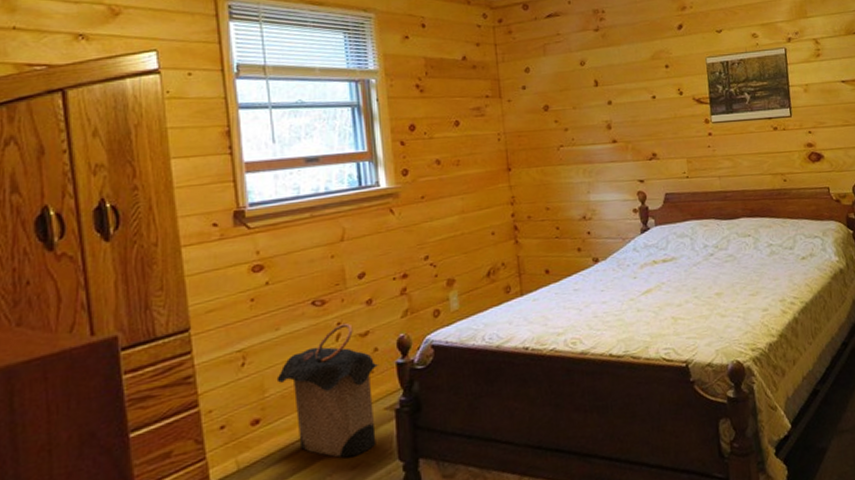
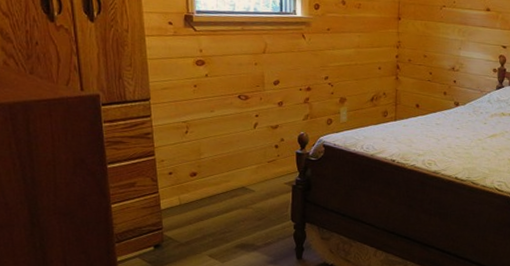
laundry hamper: present [276,322,379,459] -> none [209,115,284,212]

